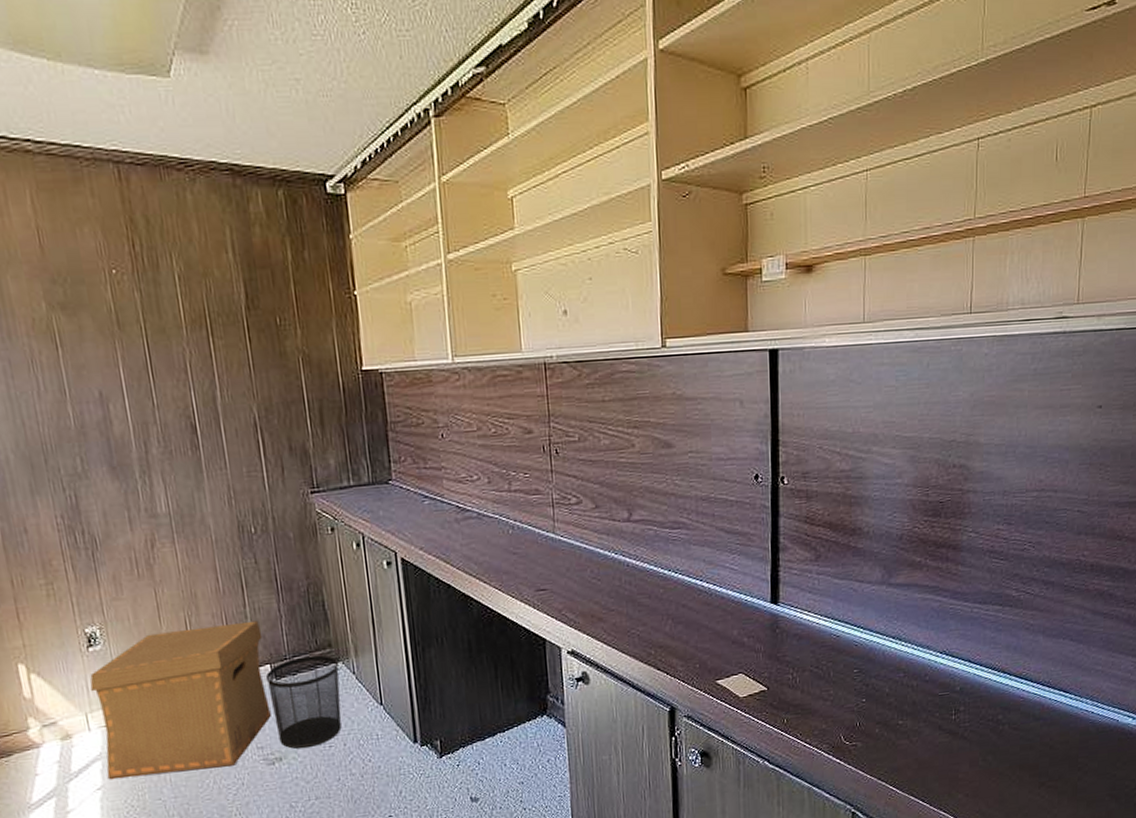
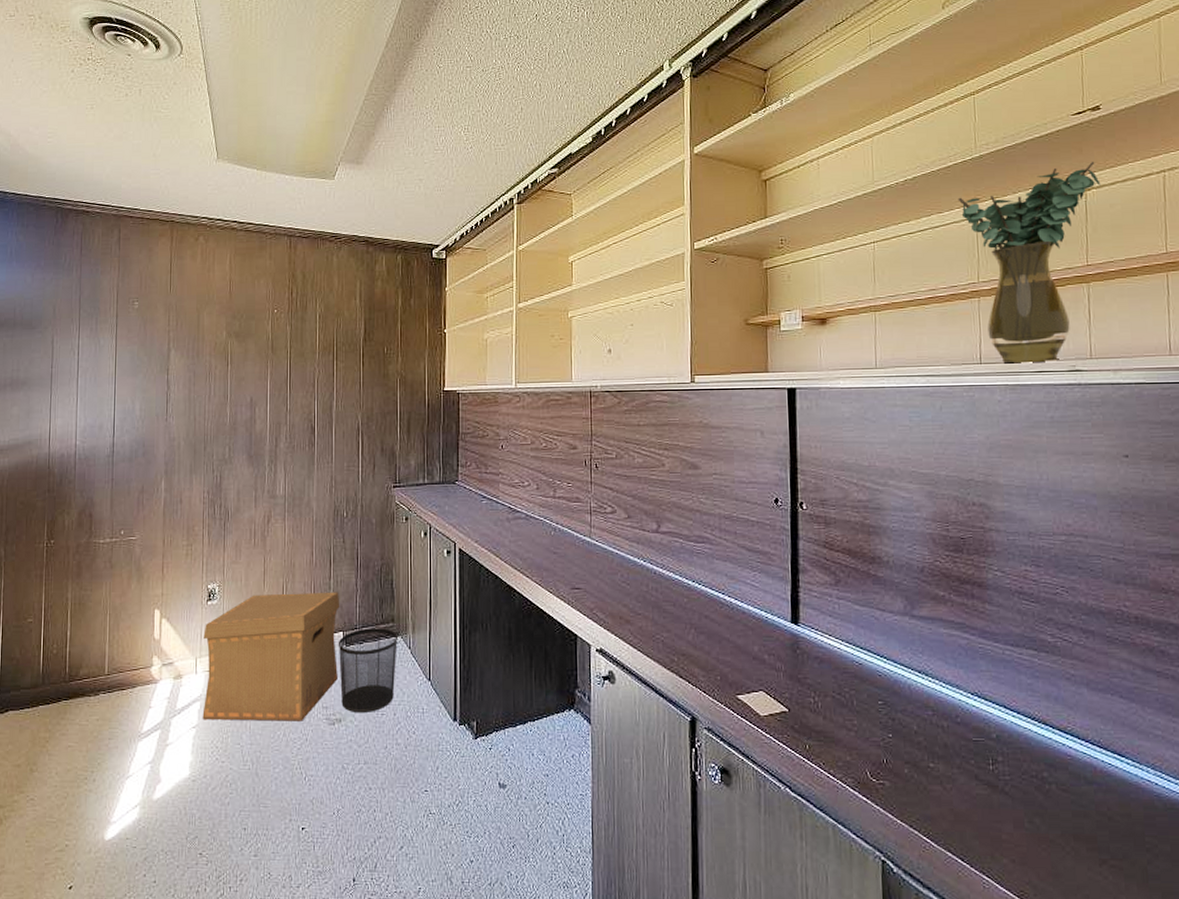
vase: none [959,71,1107,312] -> present [957,162,1101,364]

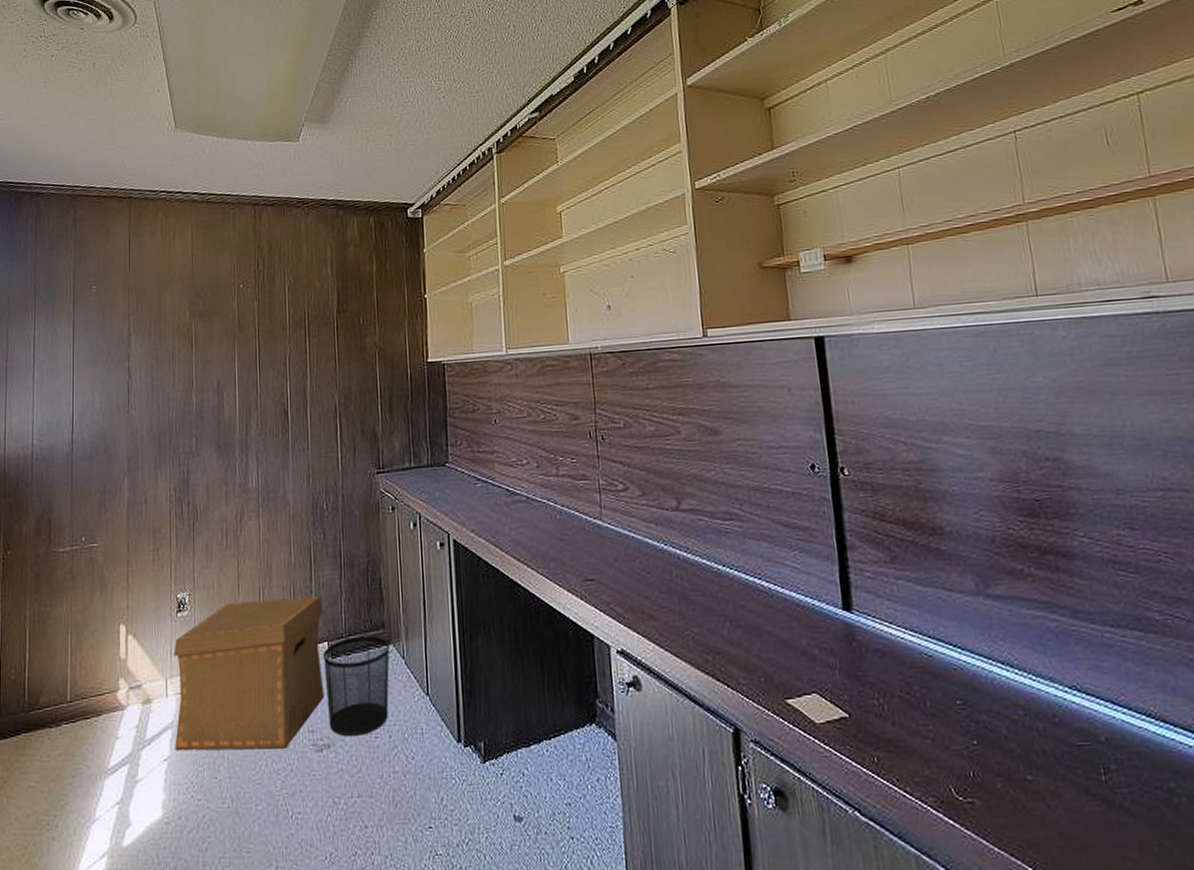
vase: present [957,162,1101,364] -> none [990,61,1155,294]

